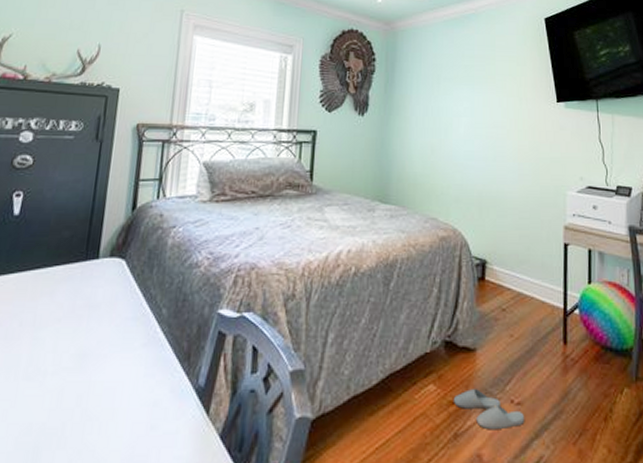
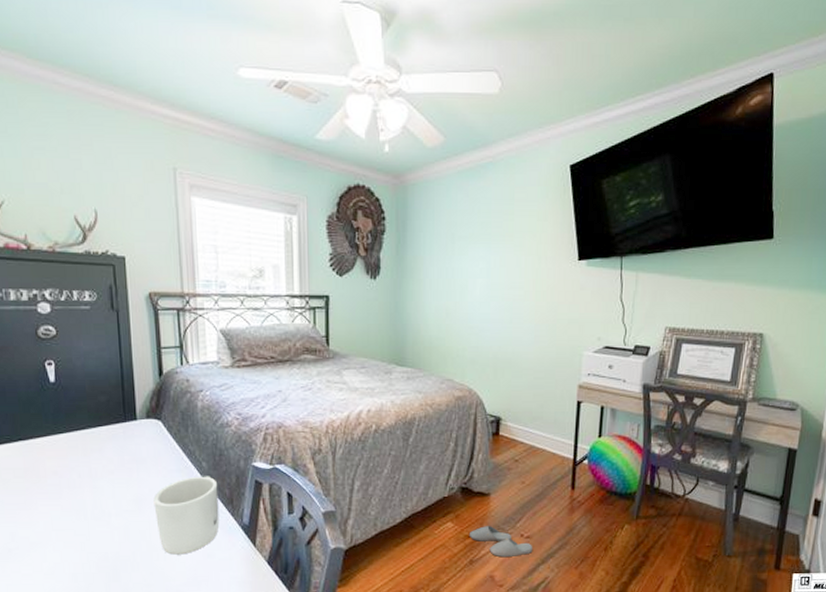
mug: none [97,325,176,427] -> present [153,476,220,555]

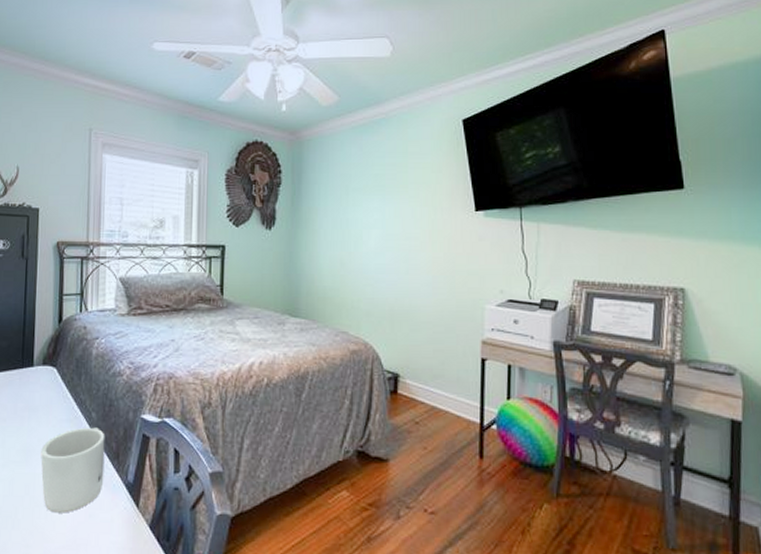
slippers: present [469,526,533,558] -> none [366,497,439,537]

